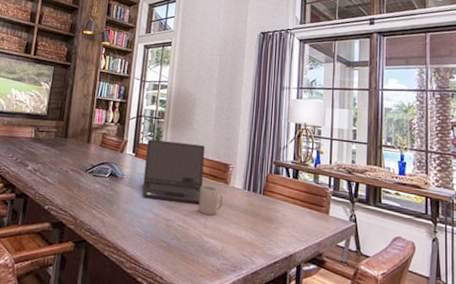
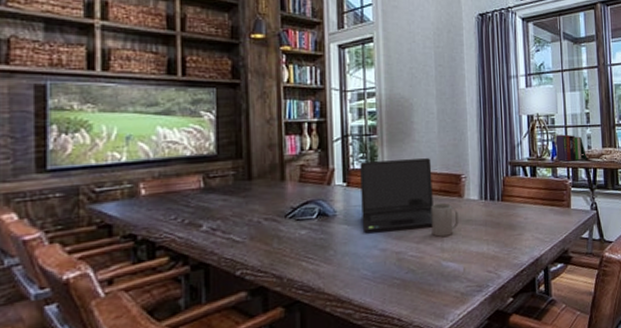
books: none [320,145,351,173] -> present [555,134,588,162]

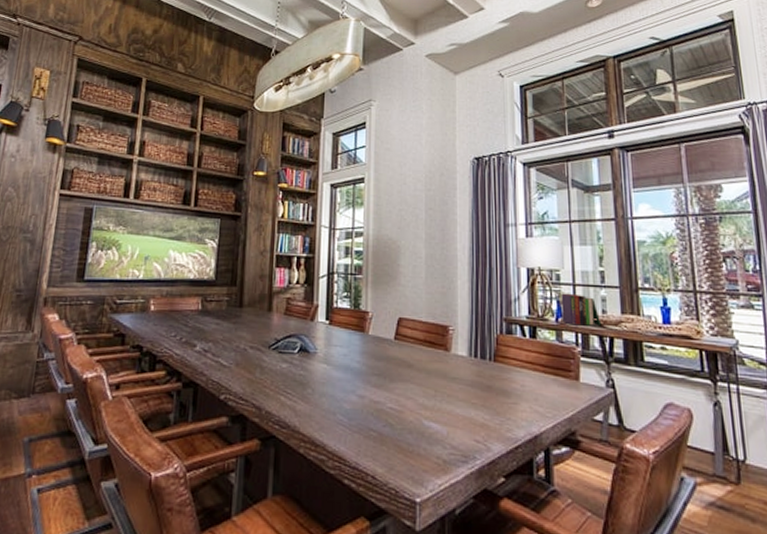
laptop: present [360,158,433,234] -> none [341,301,417,380]
mug: present [430,202,459,237] -> none [413,354,444,392]

